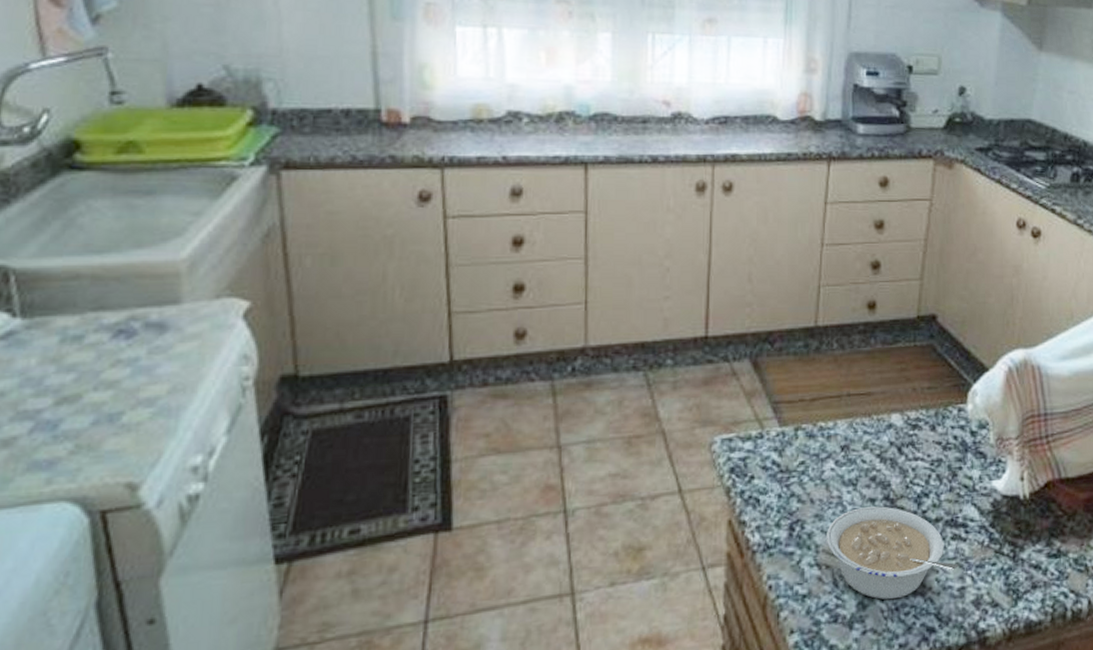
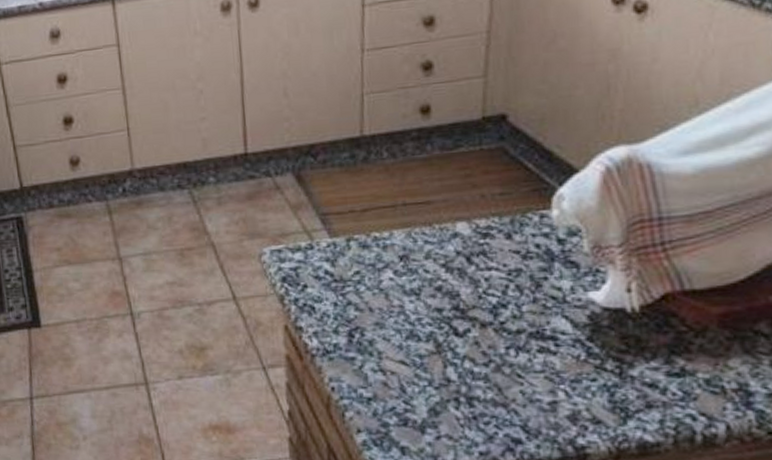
legume: present [825,506,959,600] -> none [388,316,548,409]

